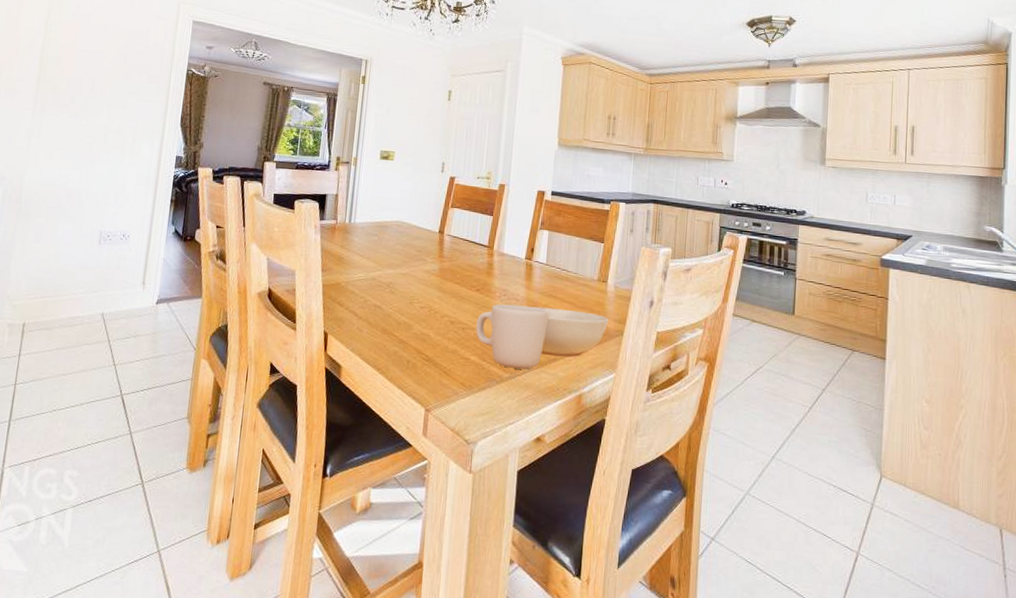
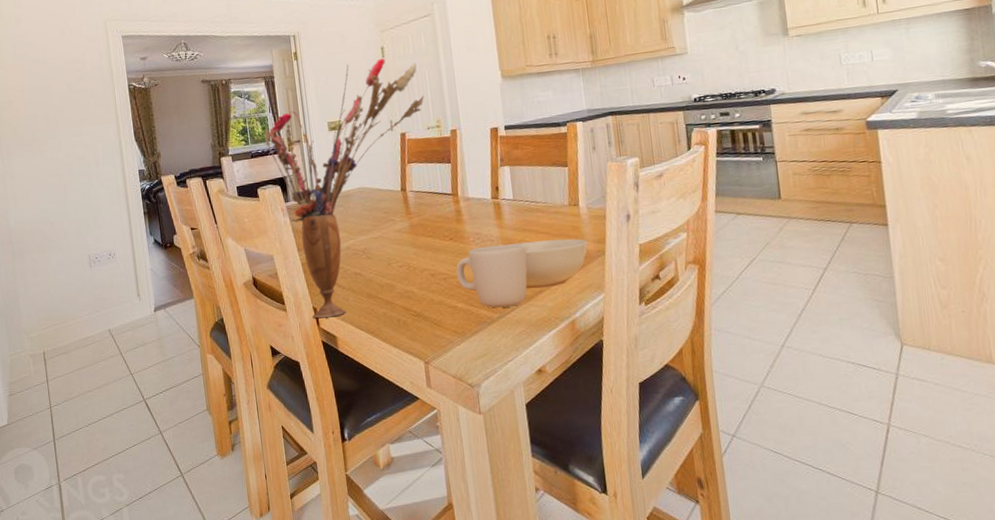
bouquet: none [313,100,480,346] -> present [264,57,424,319]

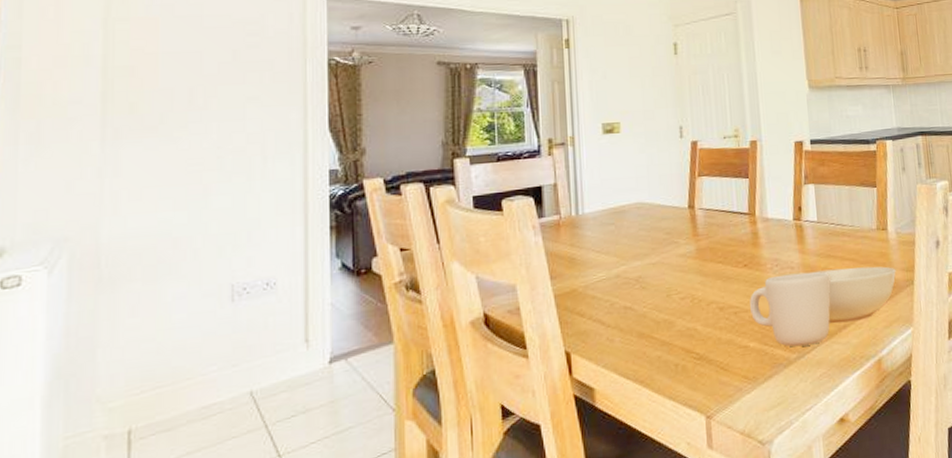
bouquet: present [264,57,424,319] -> none [517,55,721,367]

